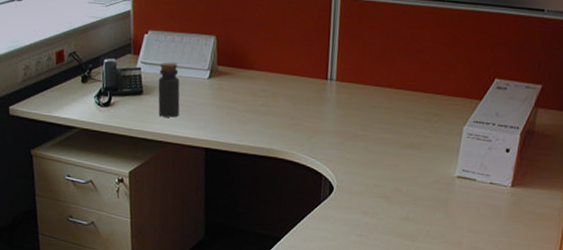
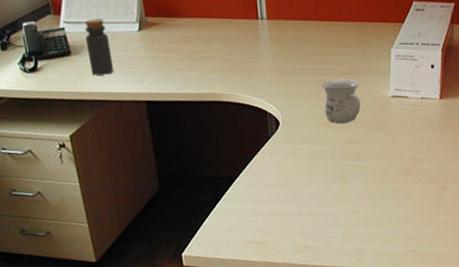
mug: none [383,150,423,199] -> present [322,78,361,124]

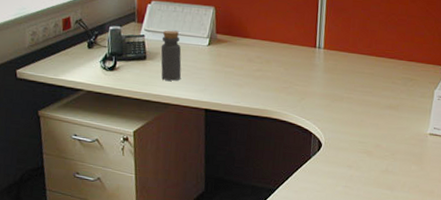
mug: present [322,78,361,124] -> none [365,111,400,154]

